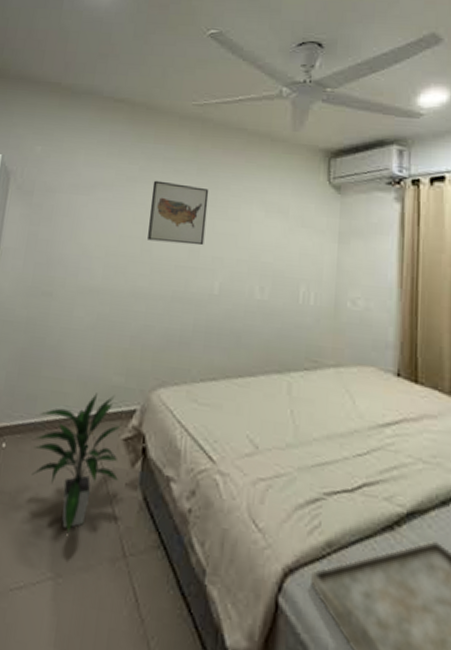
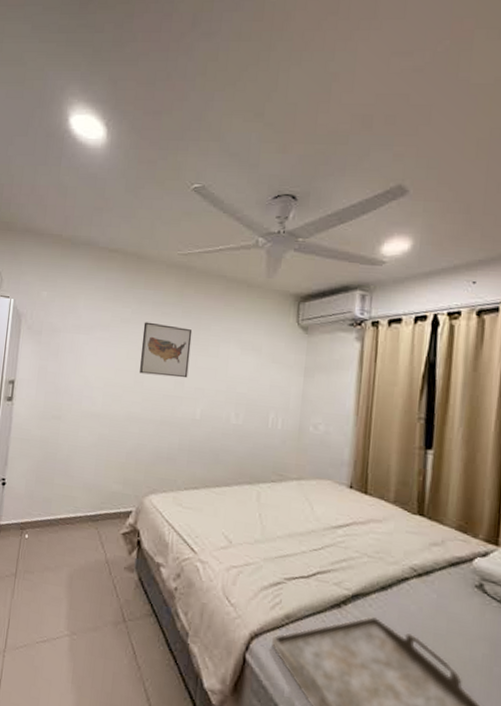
indoor plant: present [31,393,121,534] -> none [49,497,120,604]

